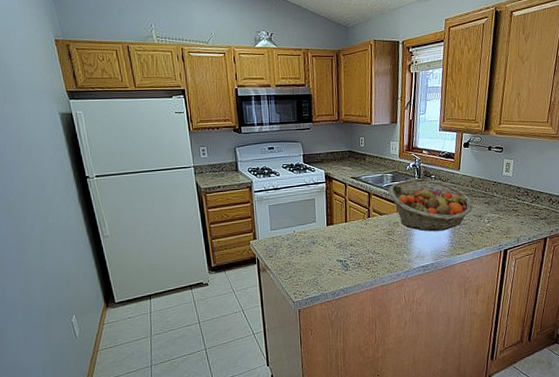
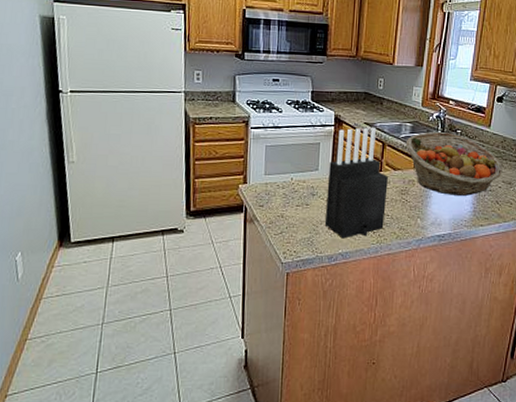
knife block: none [324,180,377,277] -> present [324,127,388,239]

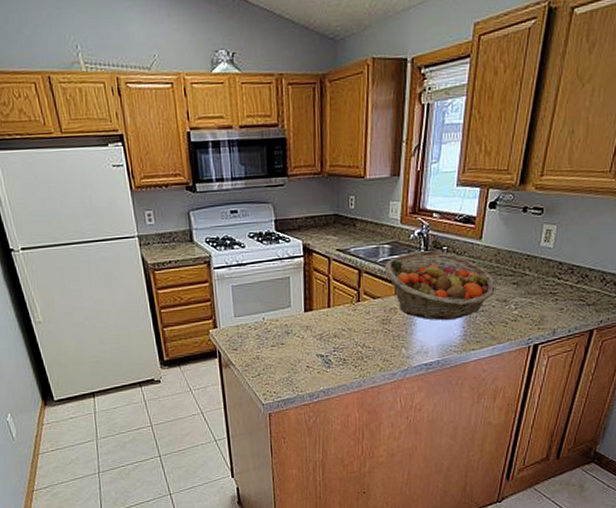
knife block: present [324,127,388,239] -> none [301,253,367,376]

